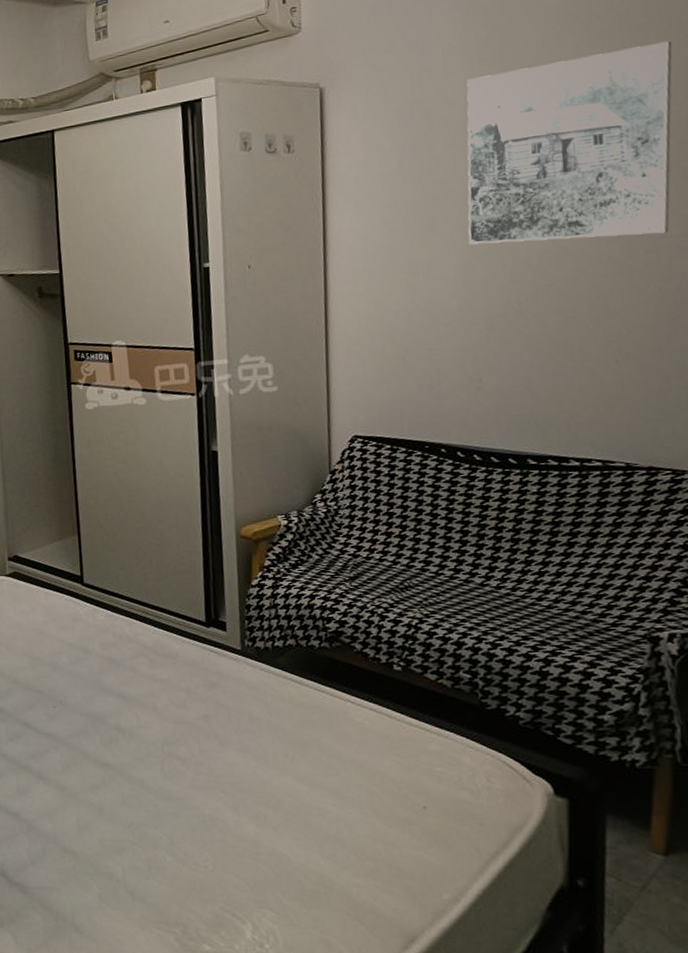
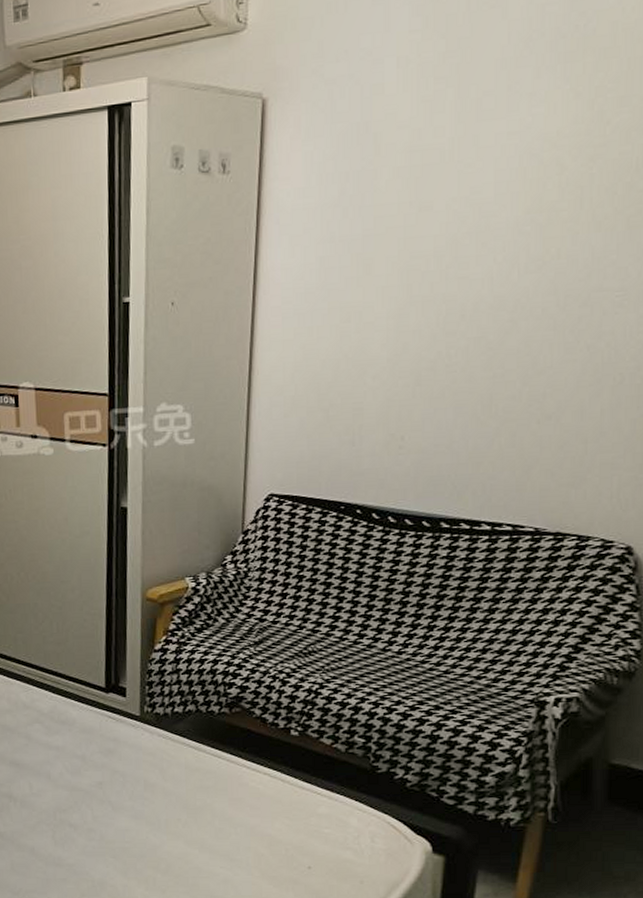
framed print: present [466,40,672,245] -> none [404,70,633,290]

